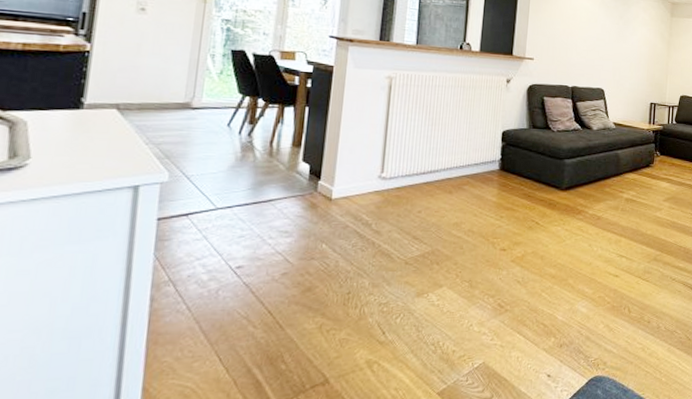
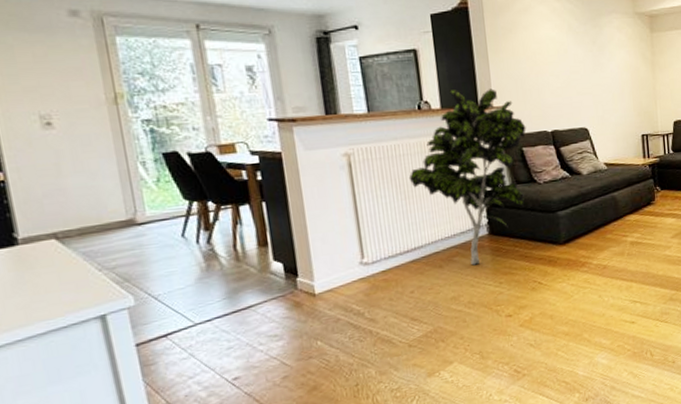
indoor plant: none [439,36,550,196] -> present [408,88,526,266]

